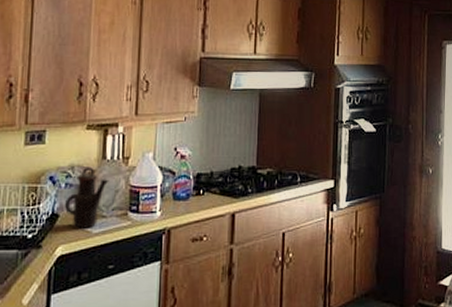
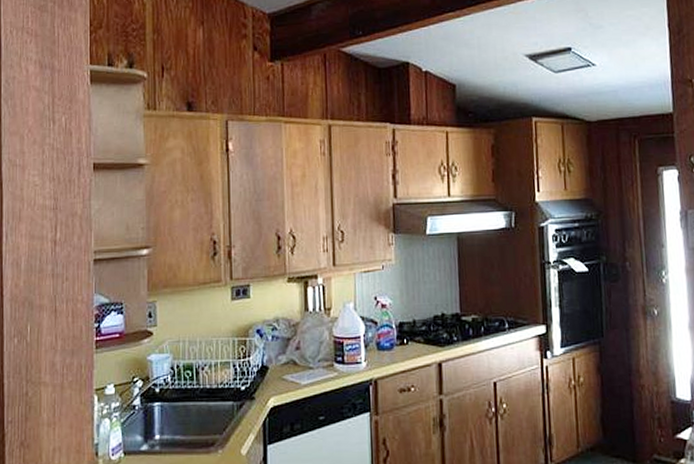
teapot: present [65,166,109,228] -> none [273,319,313,380]

